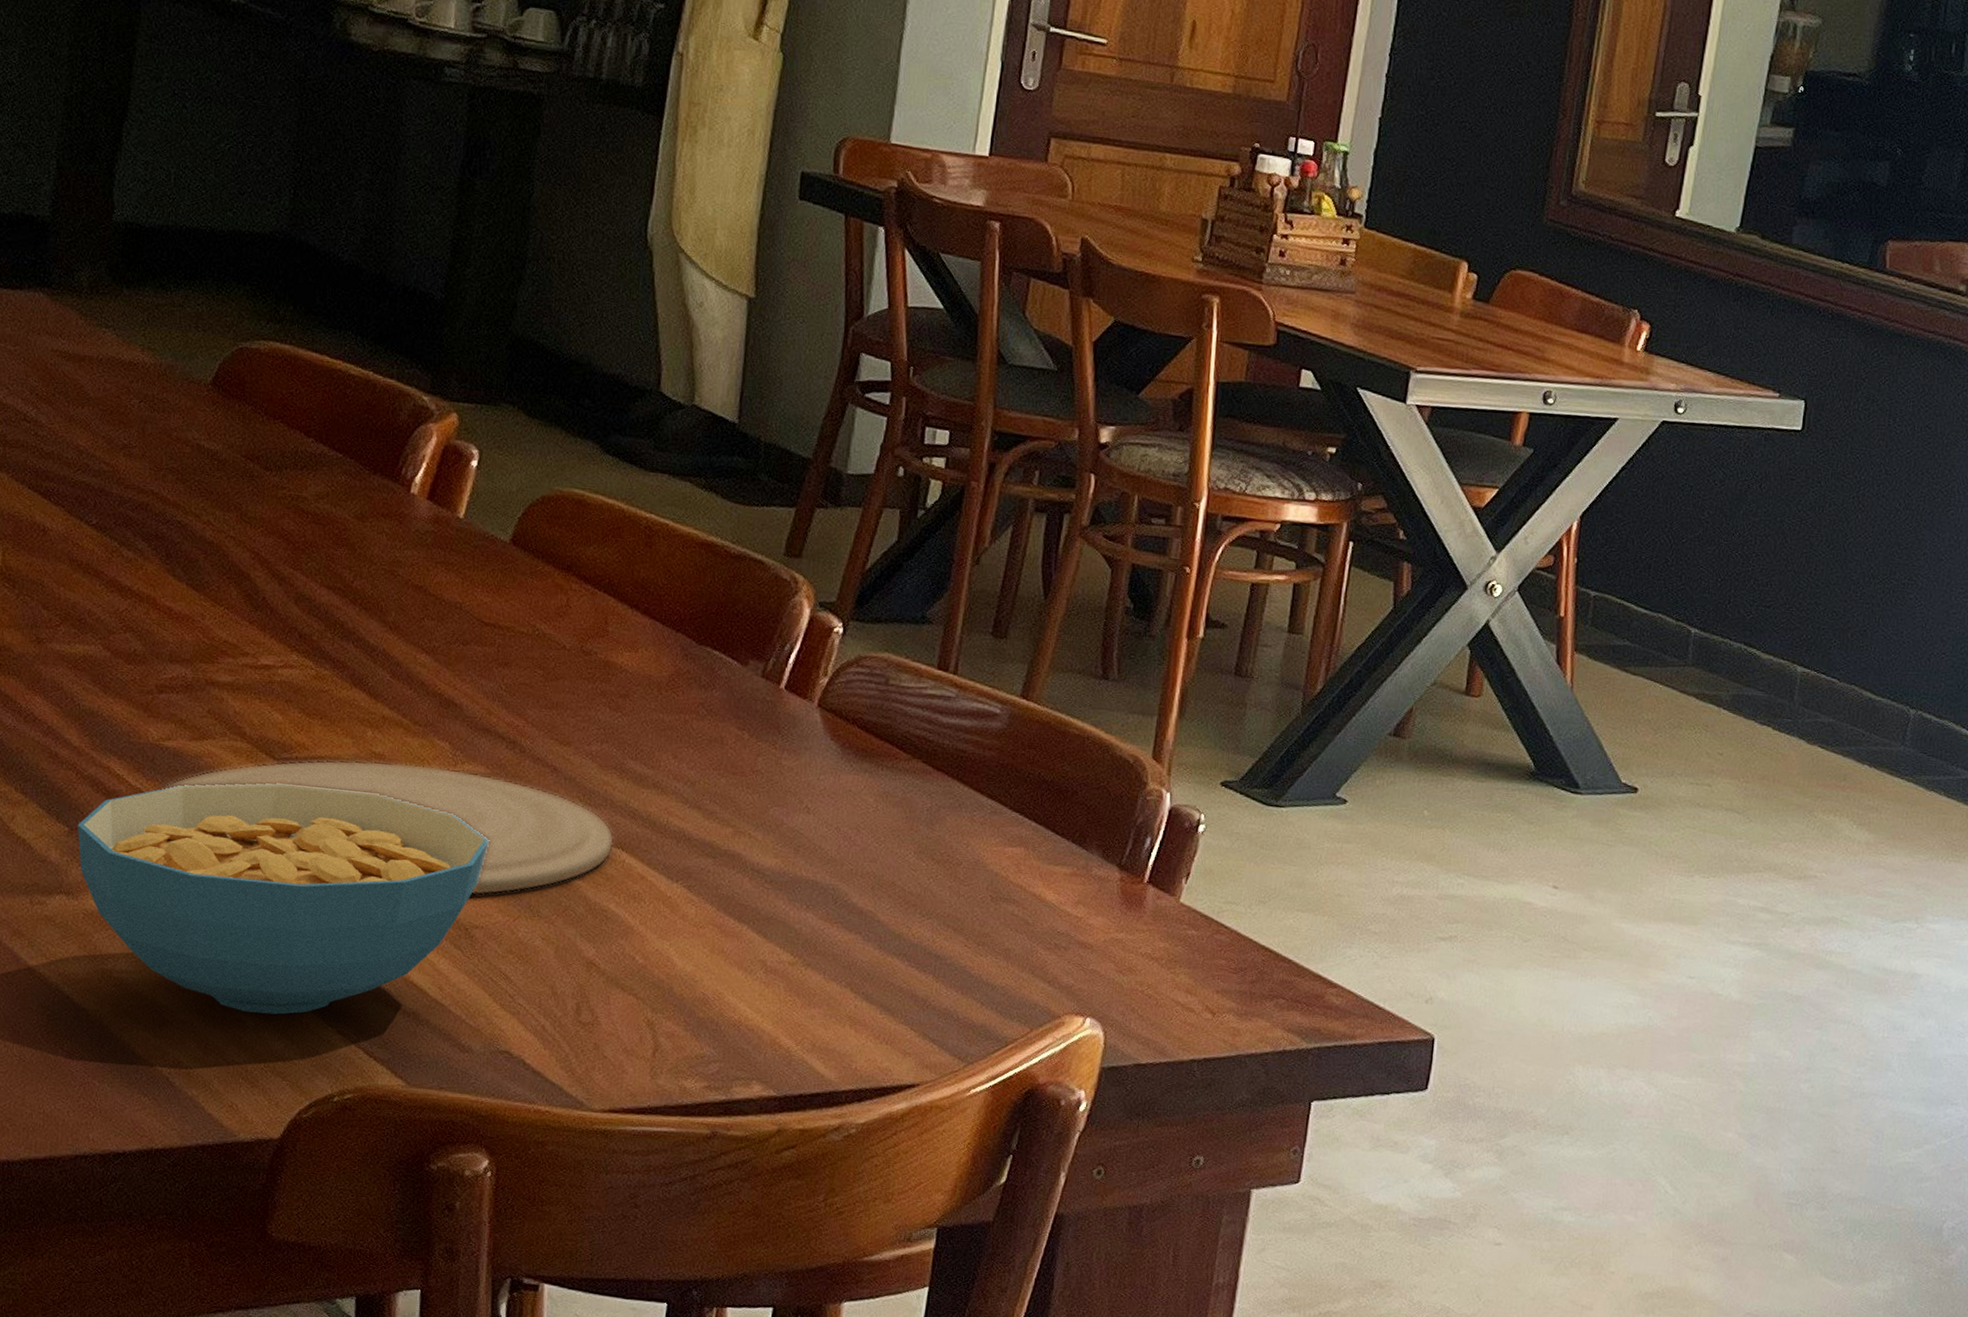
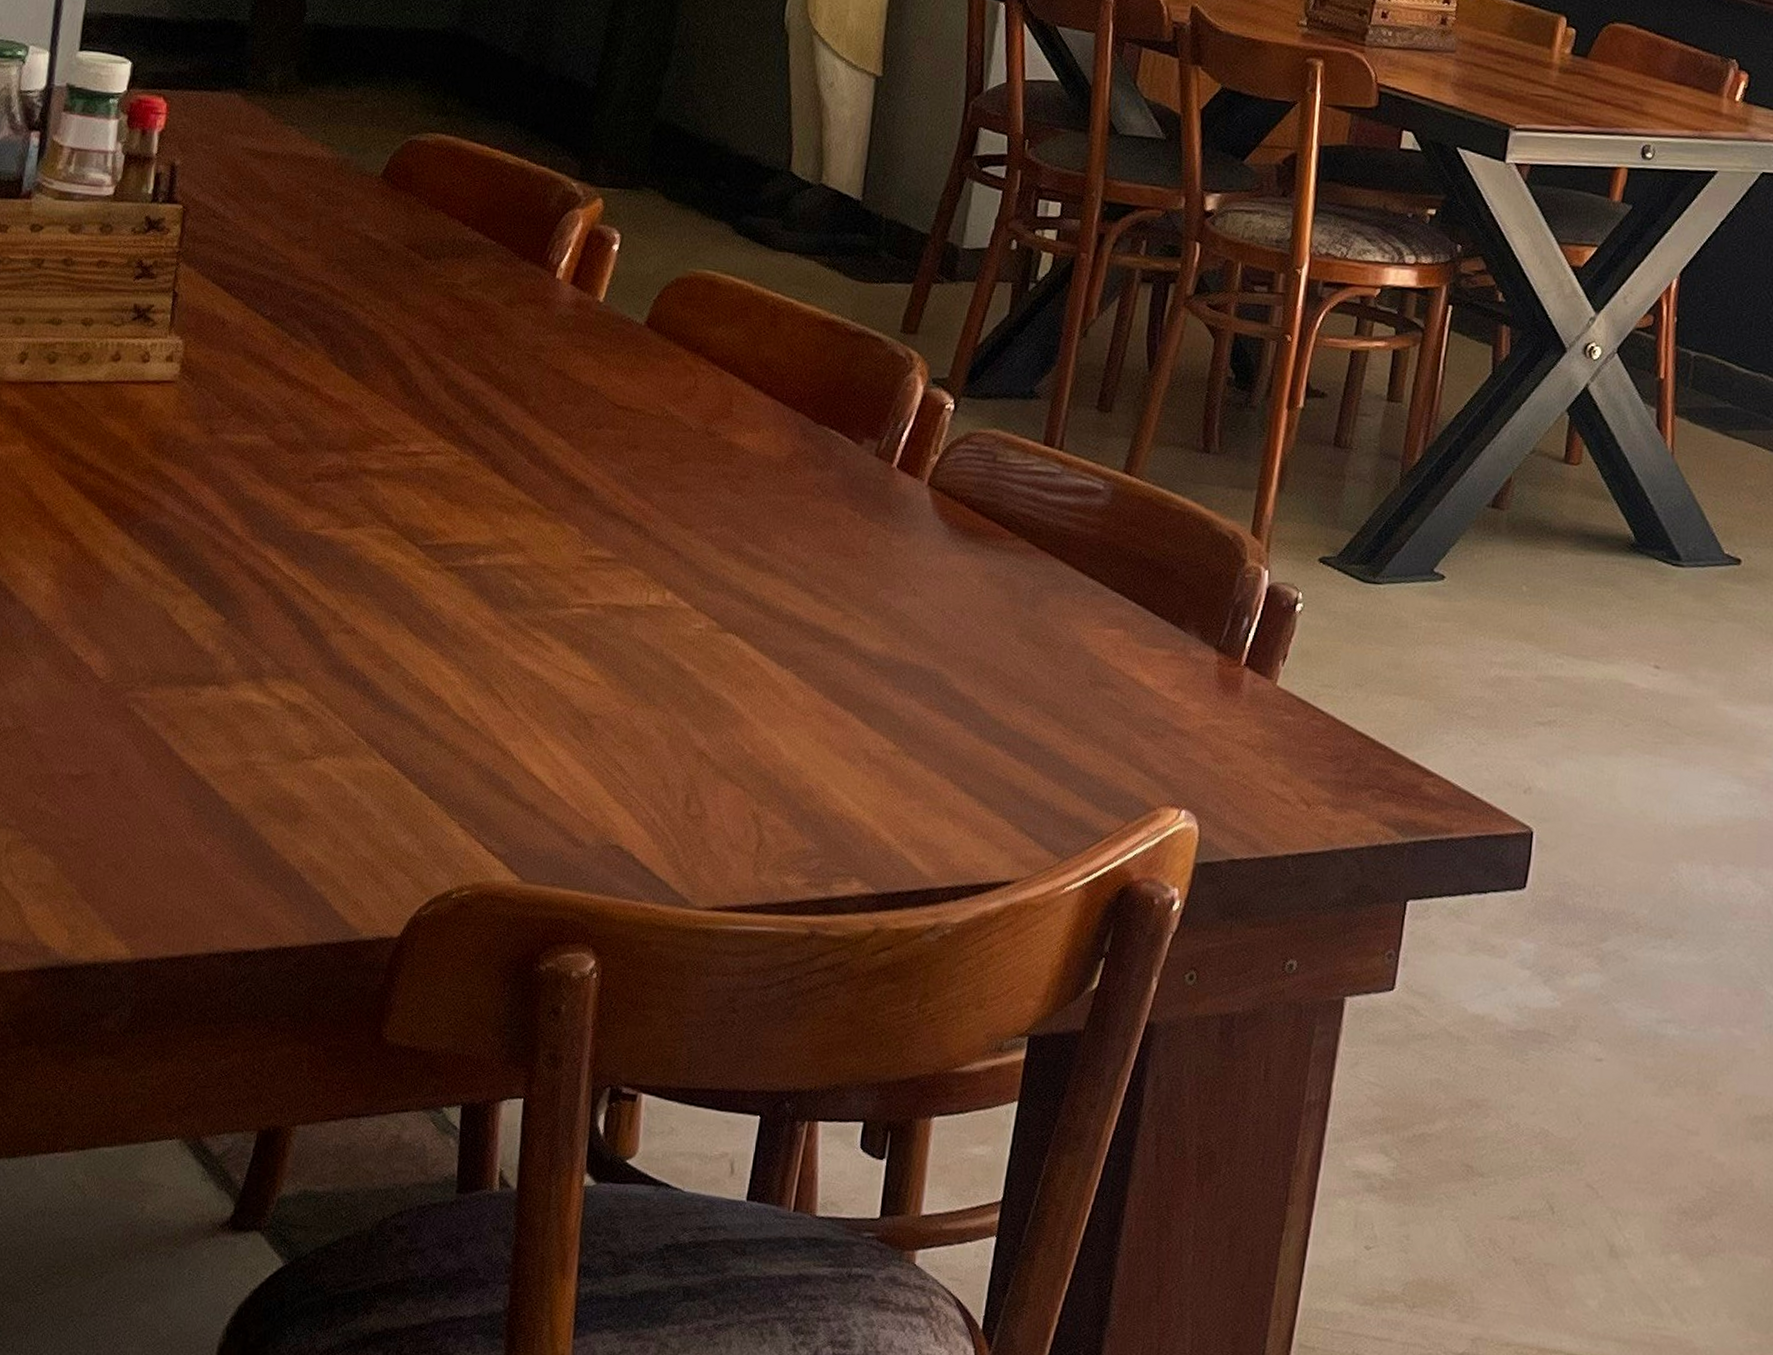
cereal bowl: present [77,783,490,1015] -> none [233,570,612,808]
plate: present [162,759,615,896] -> none [312,546,730,684]

